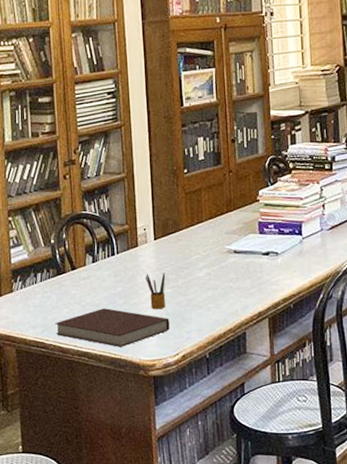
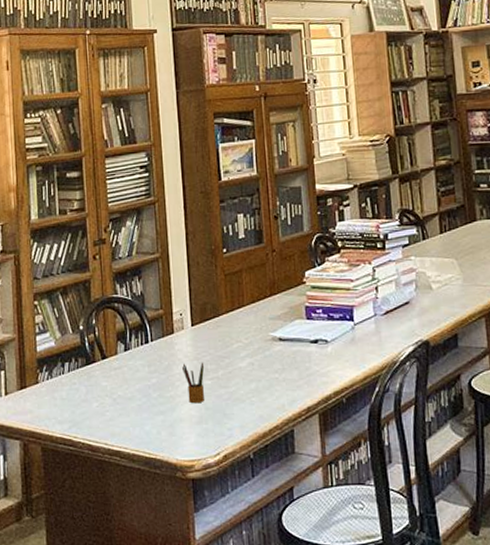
notebook: present [55,308,170,347] -> none [84,402,210,446]

